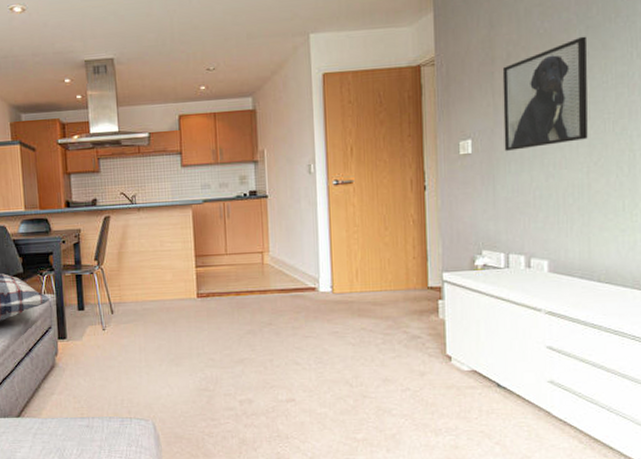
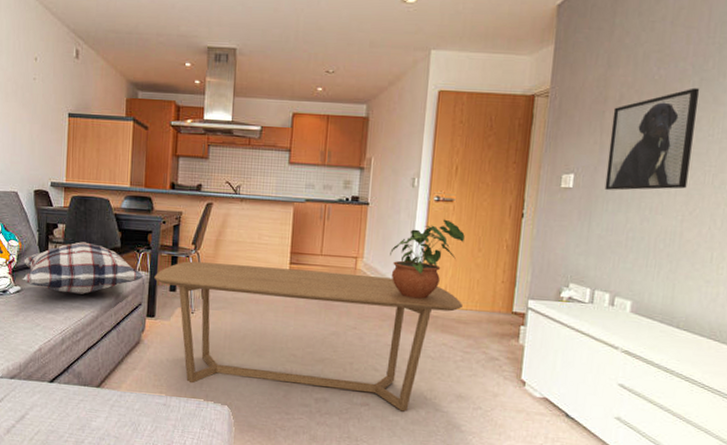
coffee table: none [61,268,376,403] -> present [154,261,462,412]
potted plant: none [295,202,369,286] -> present [390,219,465,299]

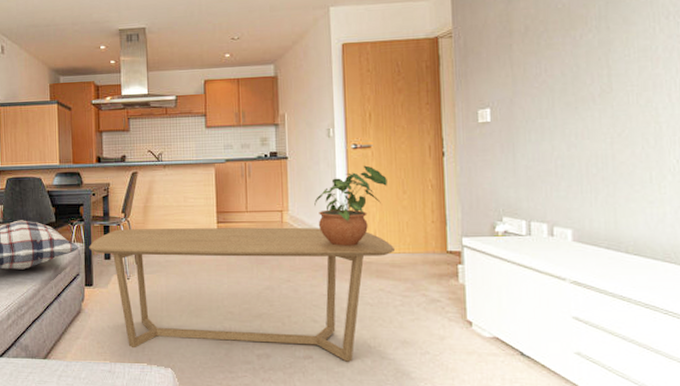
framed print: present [604,87,699,191] -> none [520,11,611,120]

